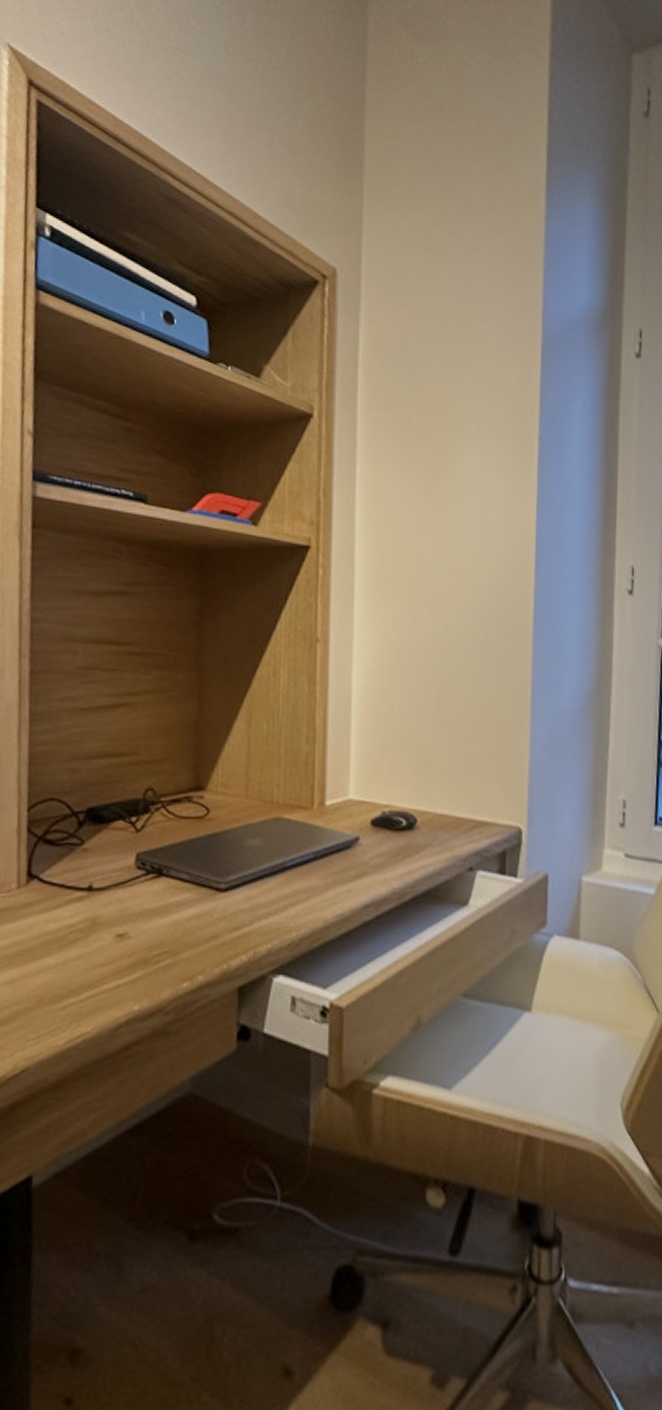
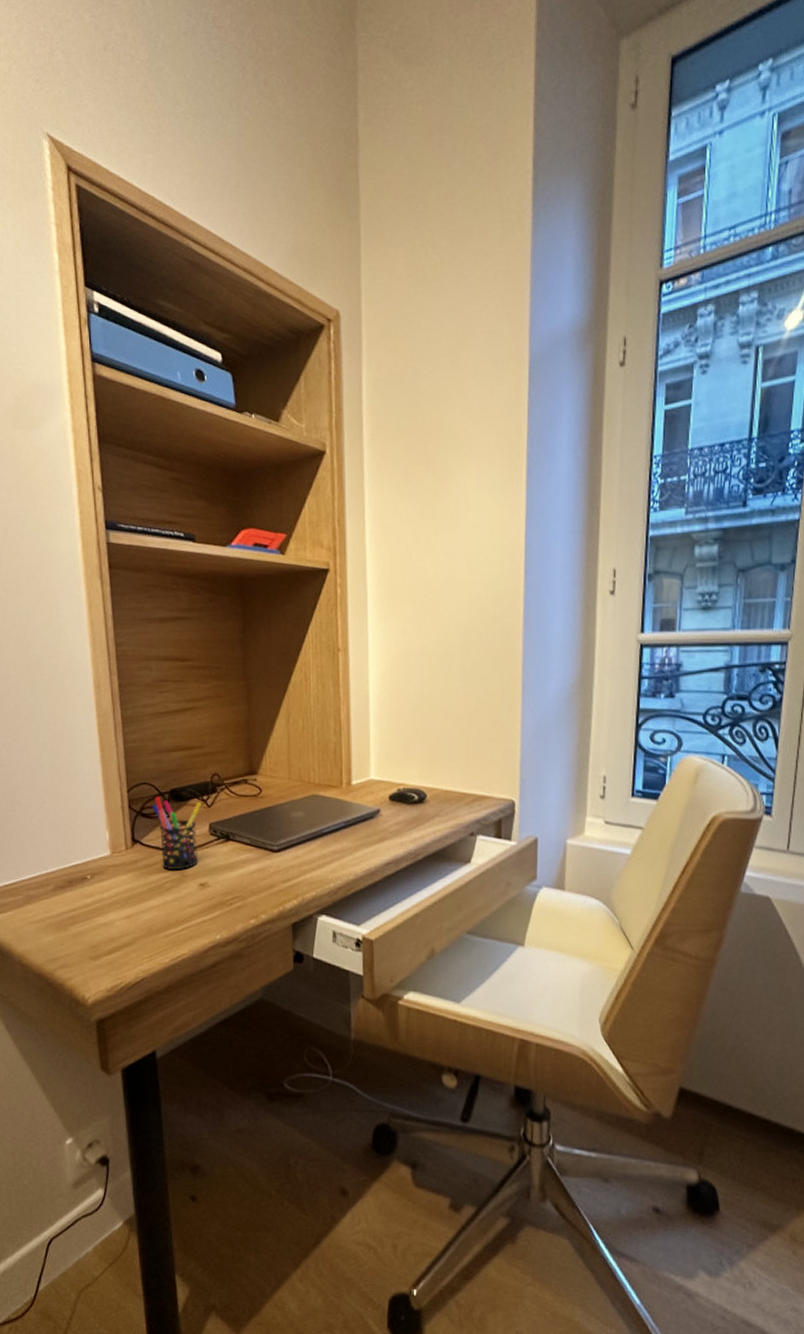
pen holder: none [59,816,129,915] -> present [152,796,202,870]

